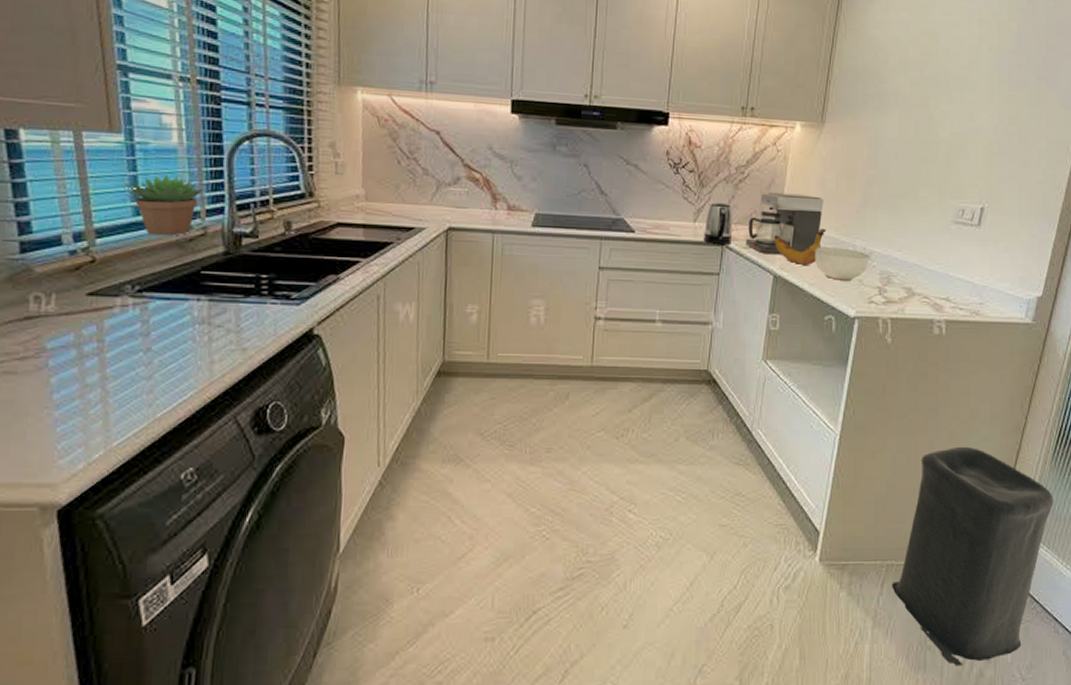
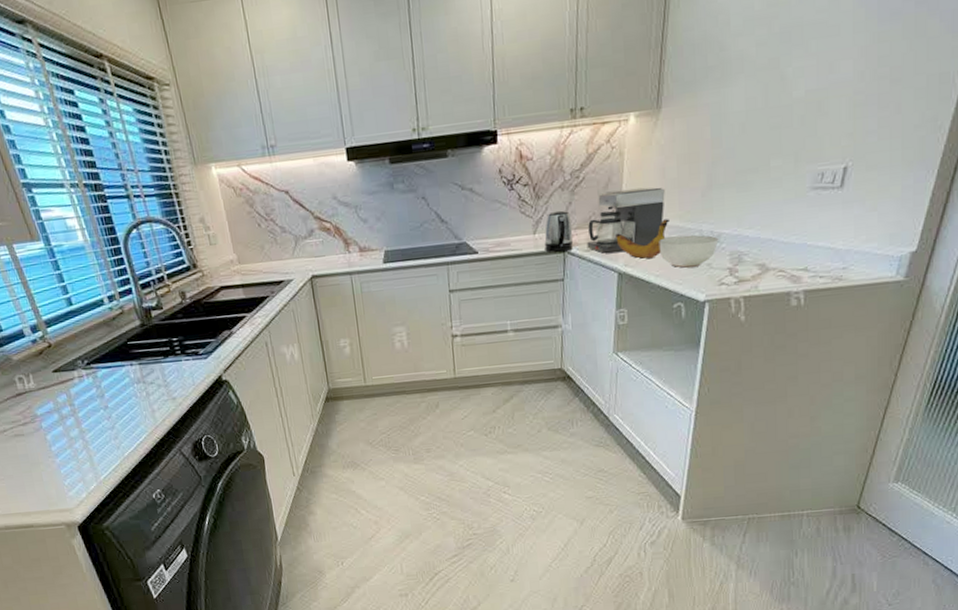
succulent plant: present [124,175,203,237] -> none [54,268,112,320]
laundry basket: present [892,446,1055,666] -> none [754,408,927,597]

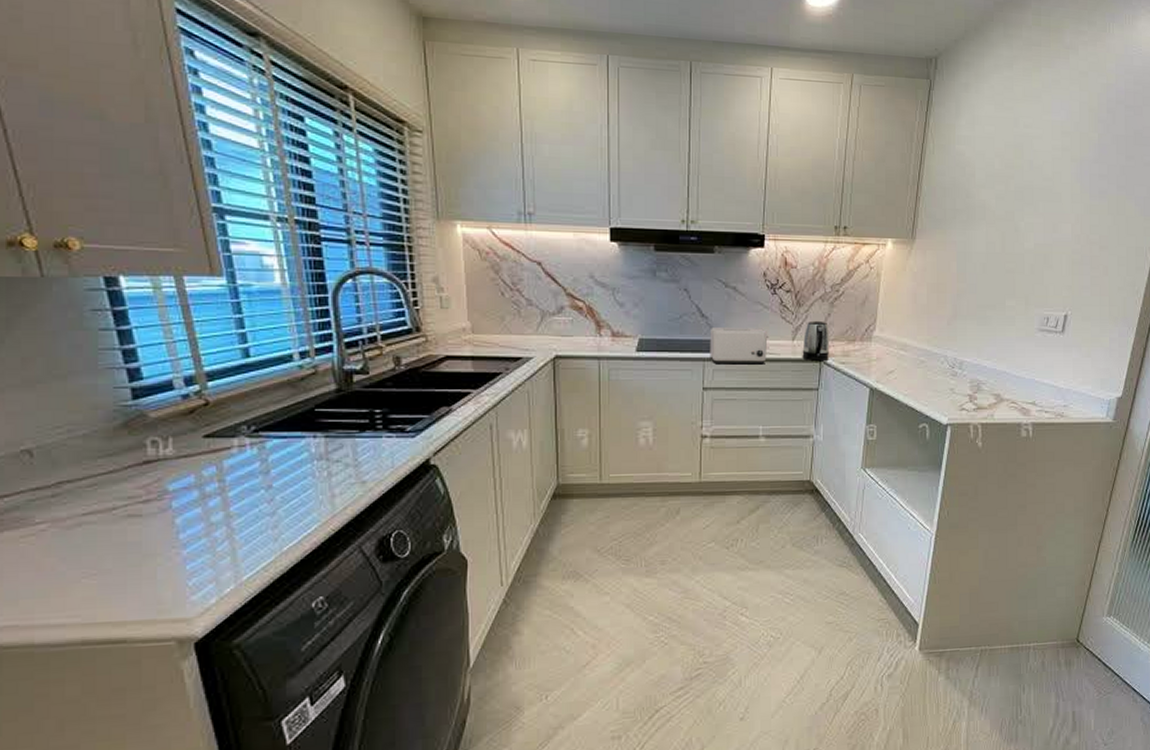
toaster: none [450,226,509,267] -> present [709,326,768,365]
coffee maker: present [586,187,665,253] -> none [842,308,916,367]
banana: present [616,219,669,259] -> none [870,341,918,378]
bowl: present [659,235,719,268] -> none [908,359,961,390]

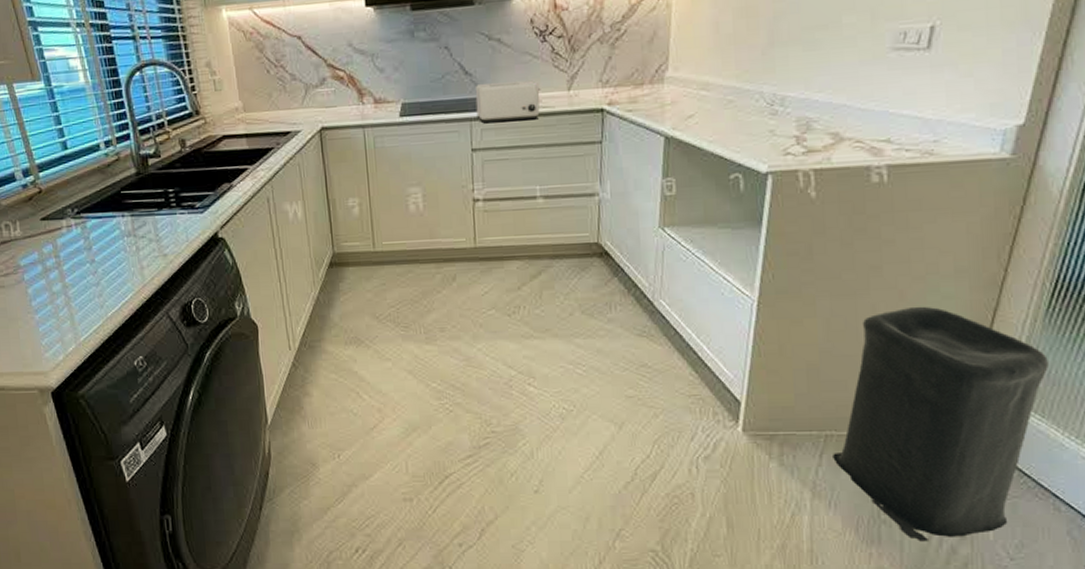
kettle: present [802,320,830,360] -> none [580,65,613,111]
laundry basket: none [986,539,1133,736] -> present [833,306,1050,542]

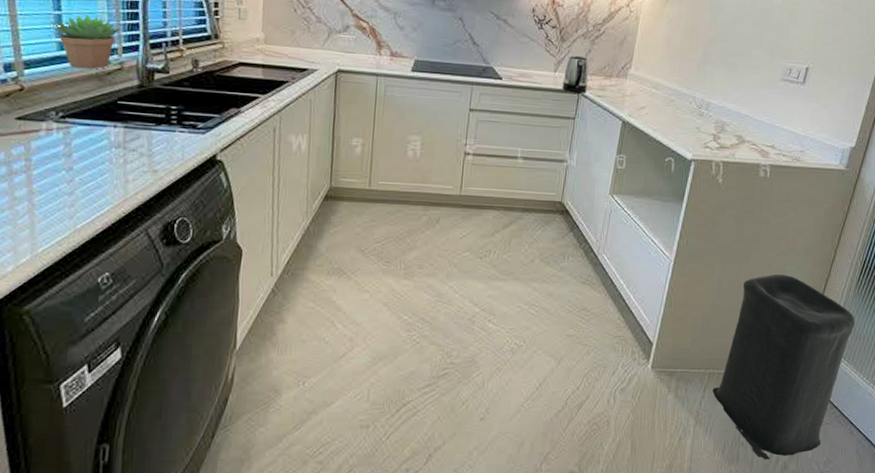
succulent plant: none [51,111,111,165] -> present [50,15,120,70]
toaster: present [475,80,540,124] -> none [478,54,533,92]
kettle: none [580,65,613,111] -> present [562,55,589,93]

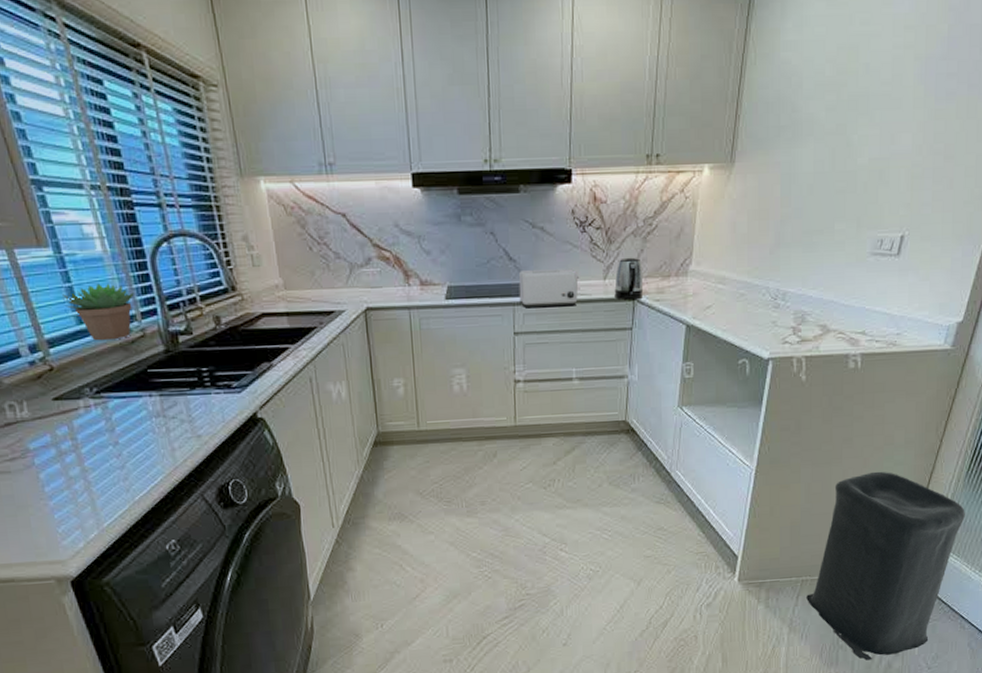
toaster: none [478,54,533,92] -> present [518,268,579,309]

